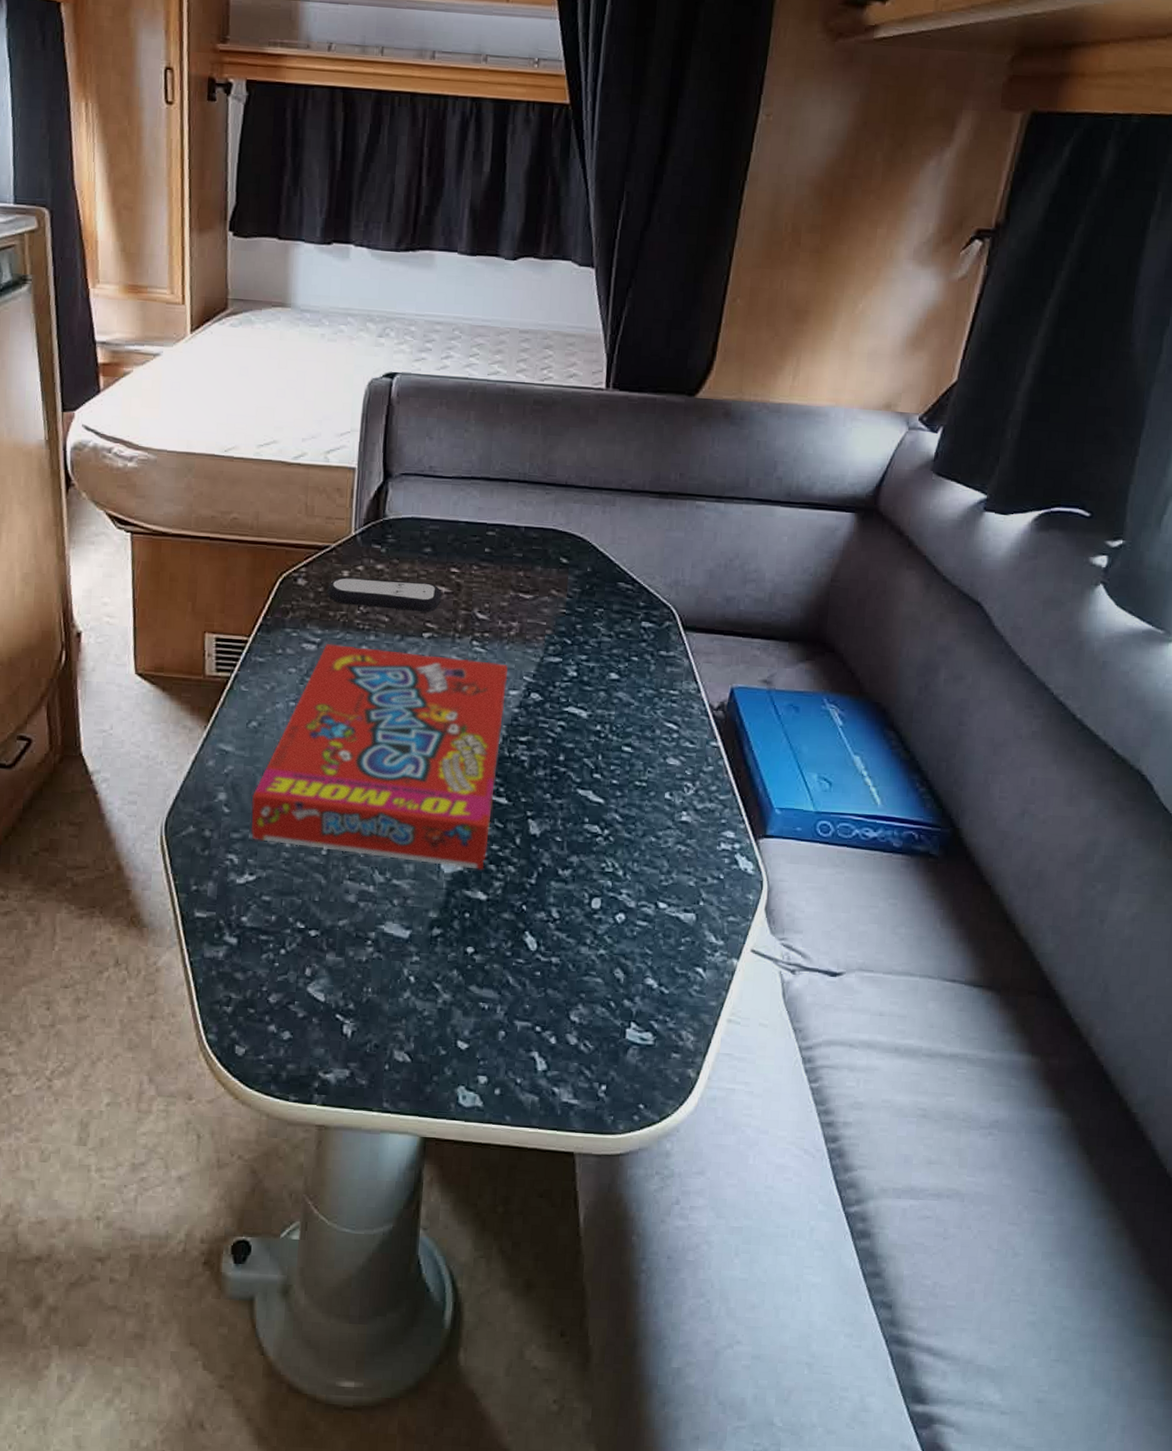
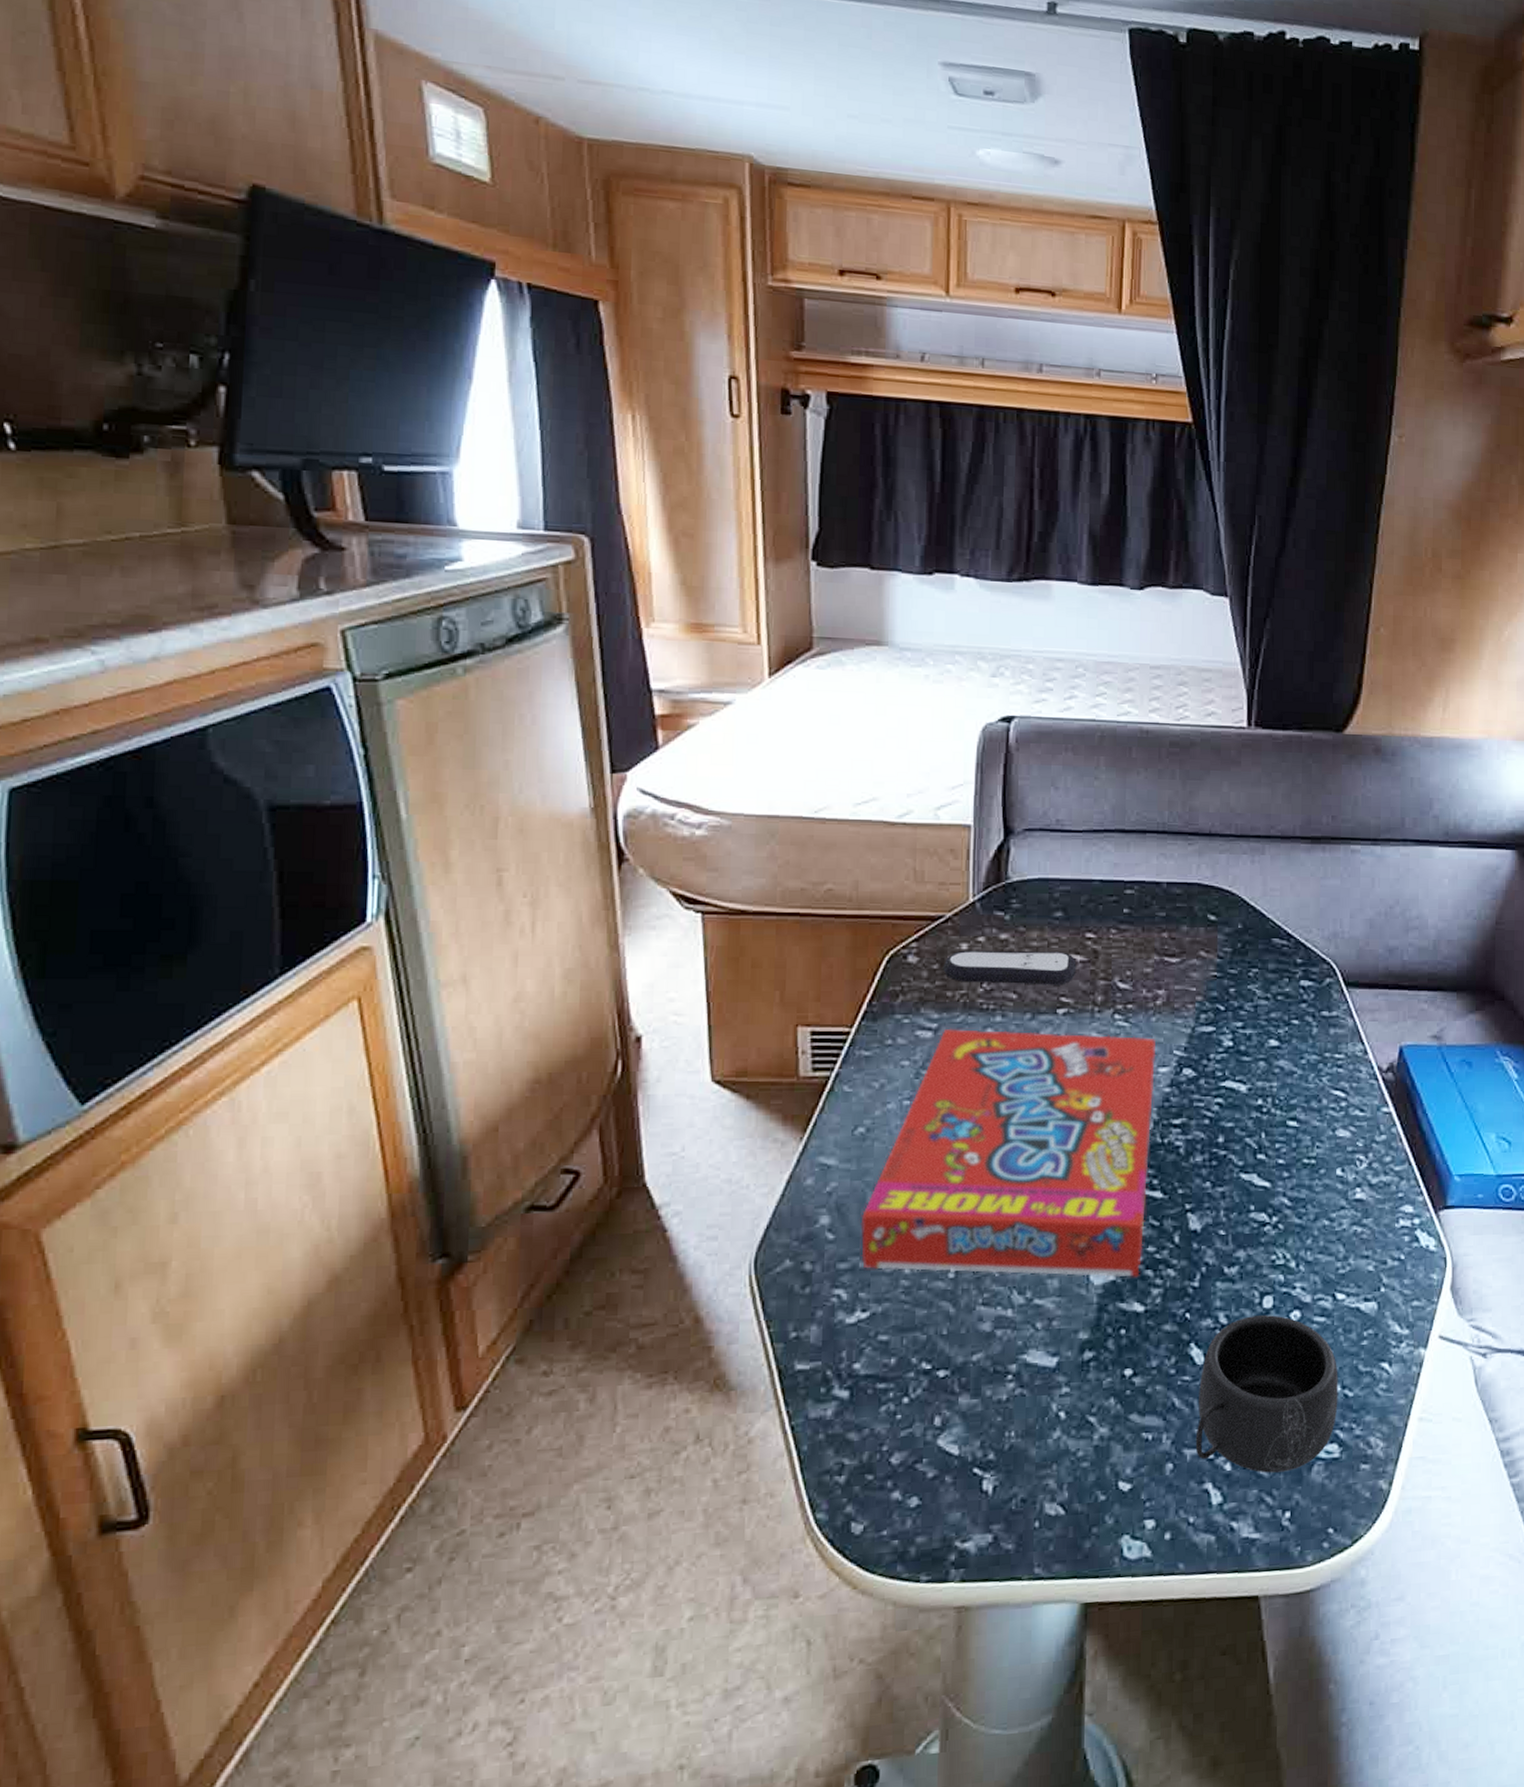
mug: none [525,914,656,1051] -> present [1195,1315,1338,1473]

